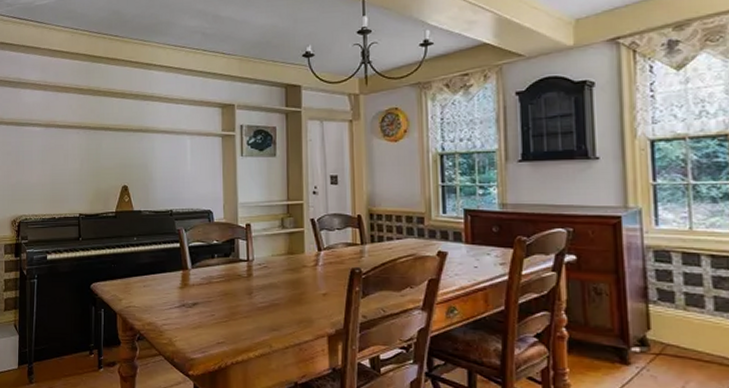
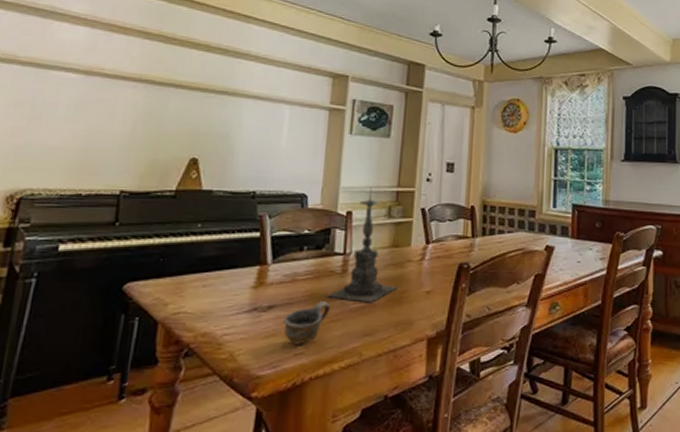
cup: none [206,300,242,336] -> present [284,301,331,345]
candle holder: none [237,201,297,303] -> present [326,187,398,303]

